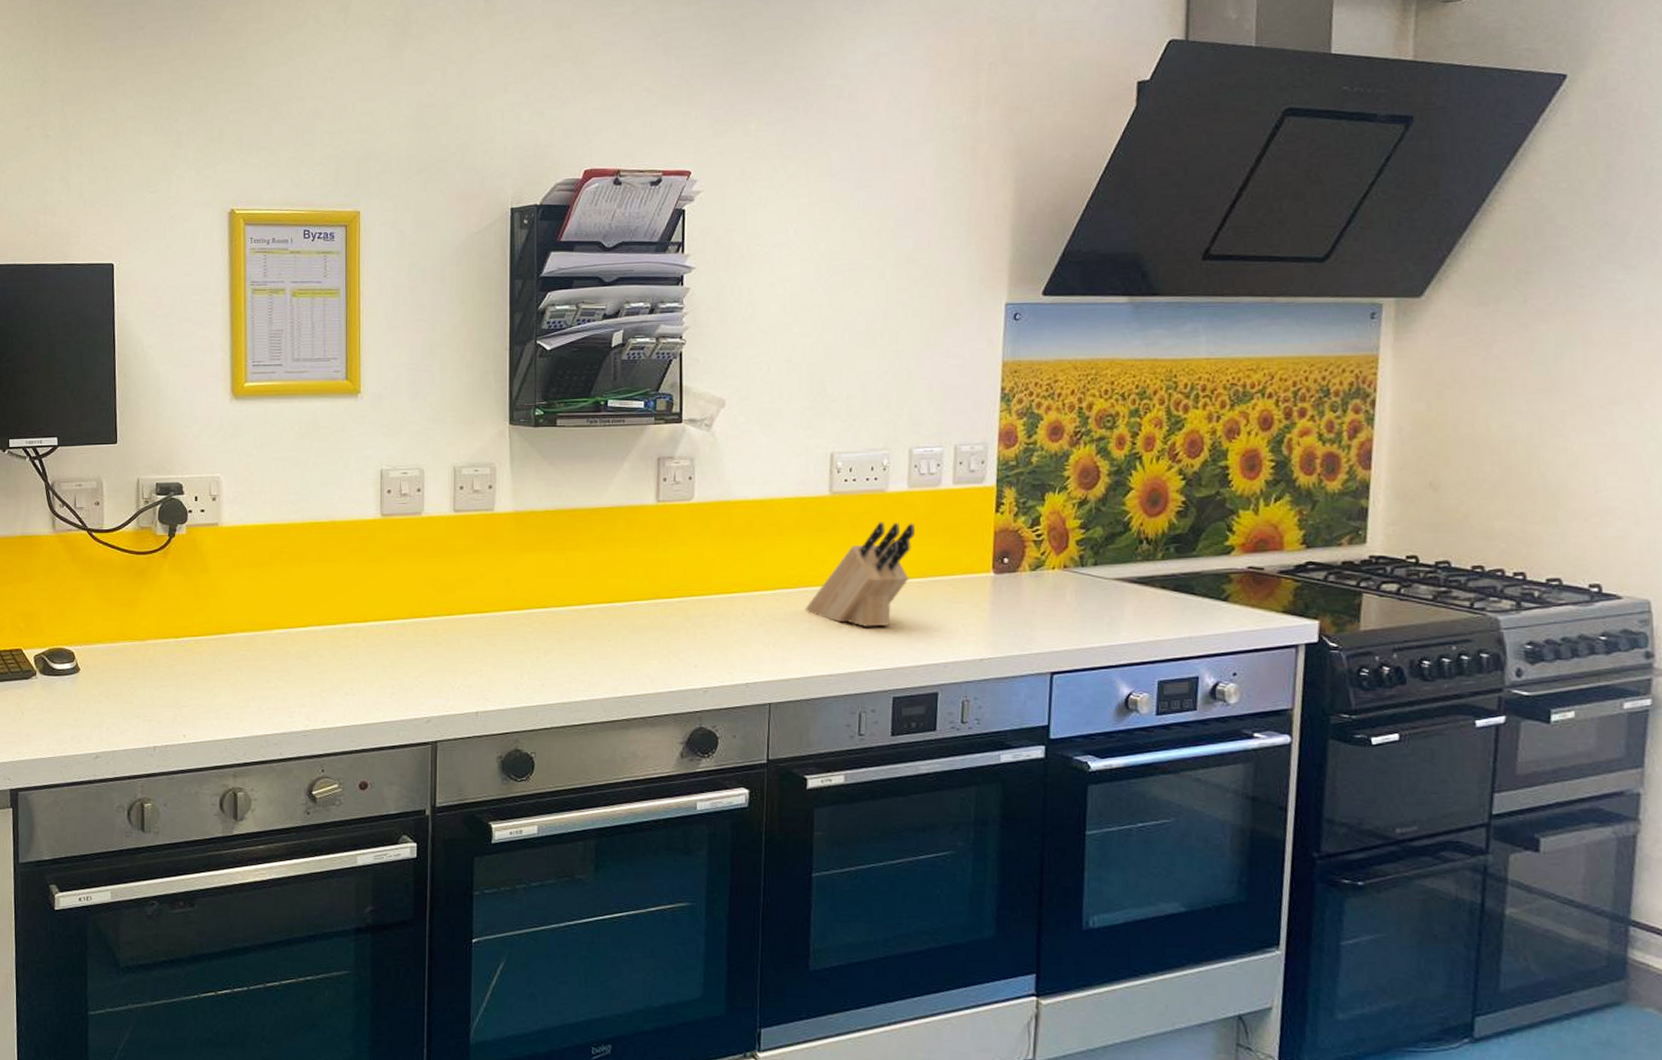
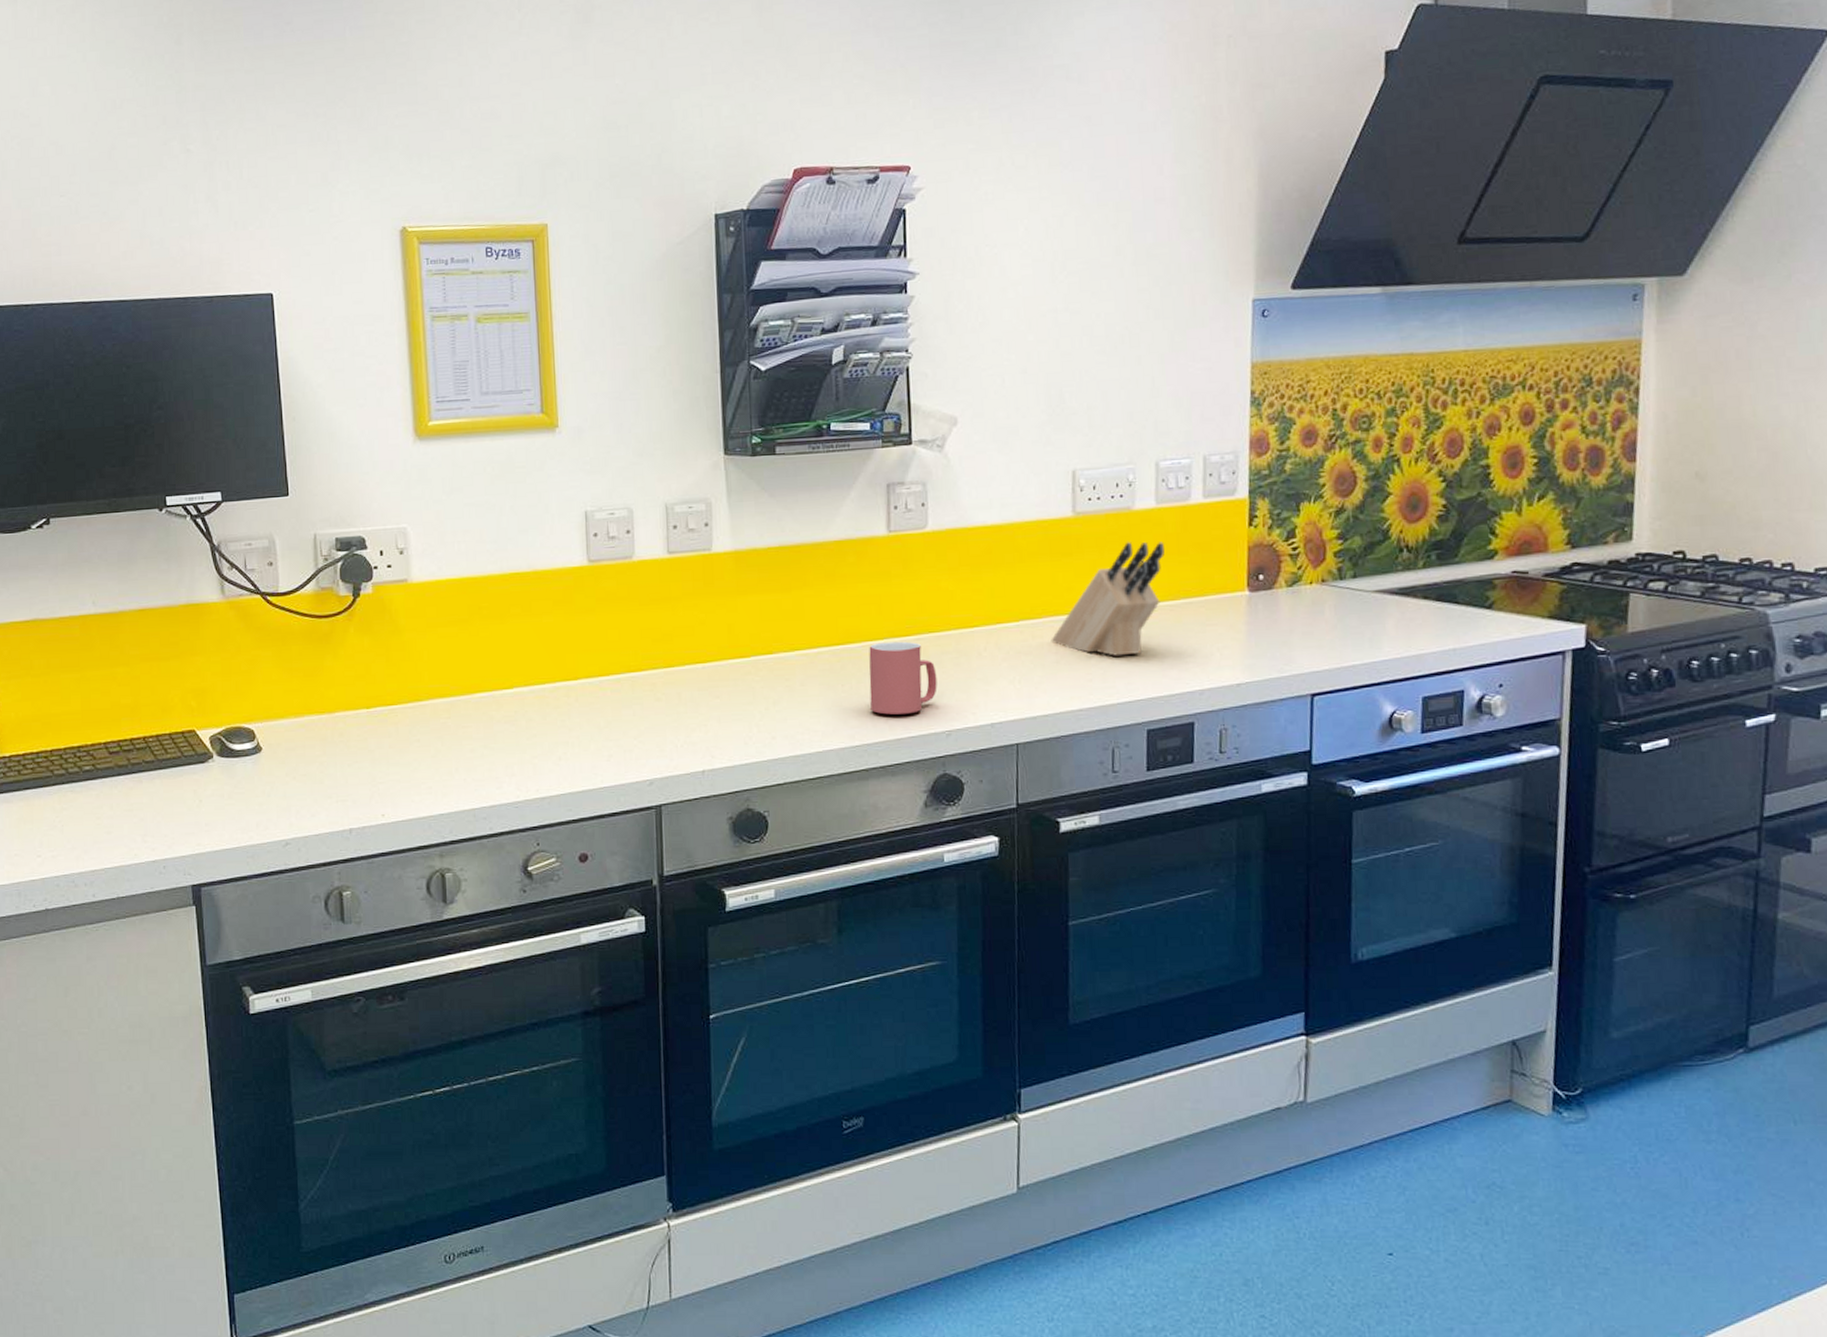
mug: none [634,603,697,670] -> present [869,641,938,715]

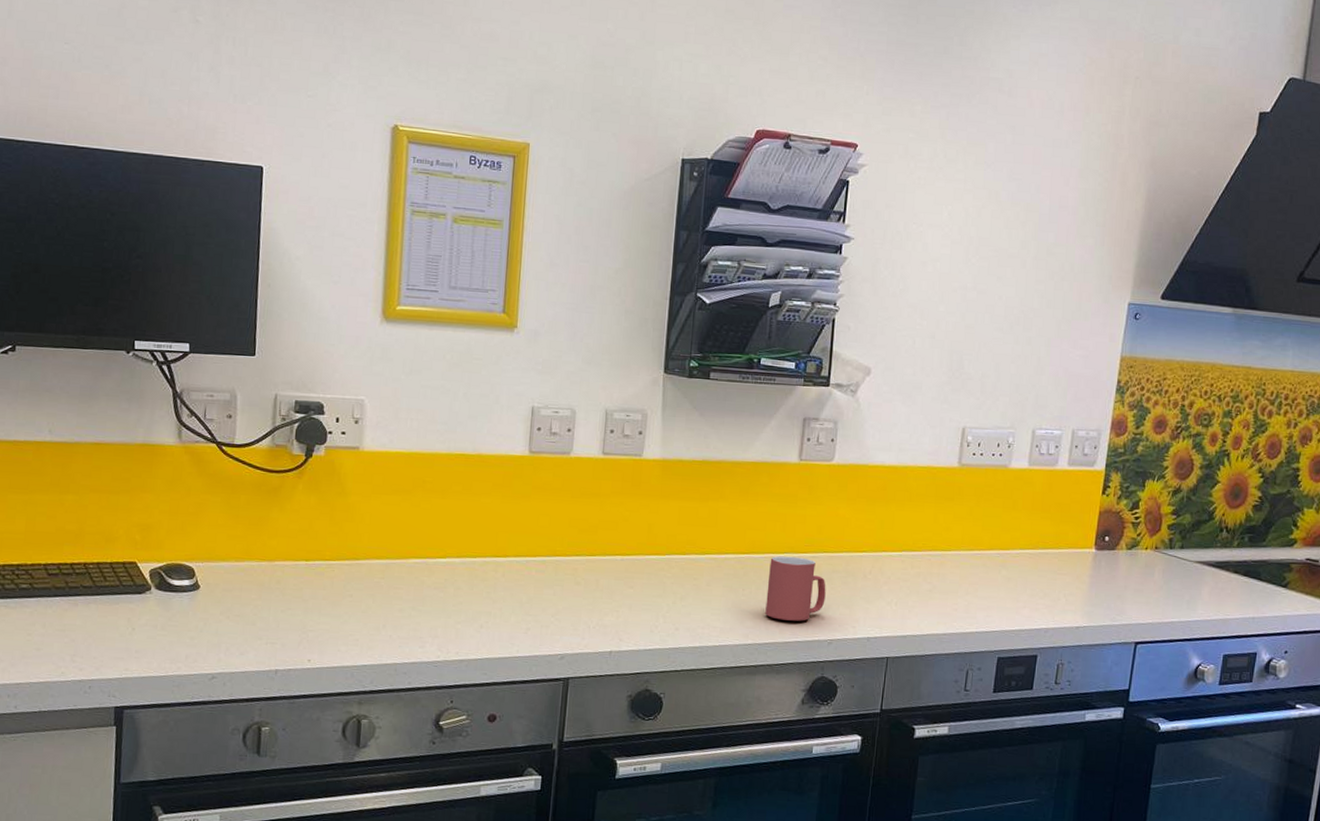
knife block: present [1051,542,1165,656] -> none [926,495,1031,592]

